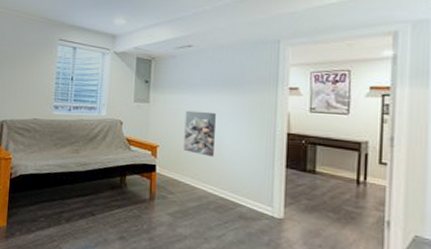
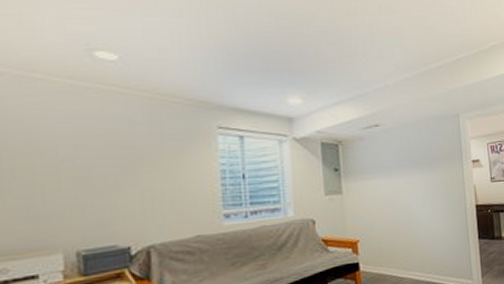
wall art: present [183,110,216,157] -> none [382,194,415,242]

